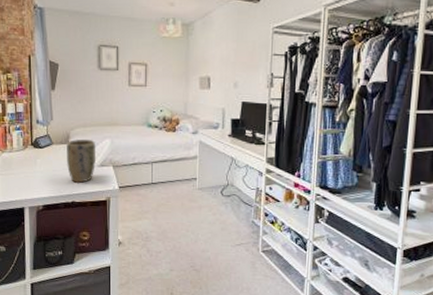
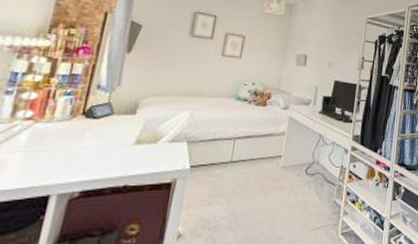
plant pot: present [65,139,95,183] -> none [127,109,170,162]

